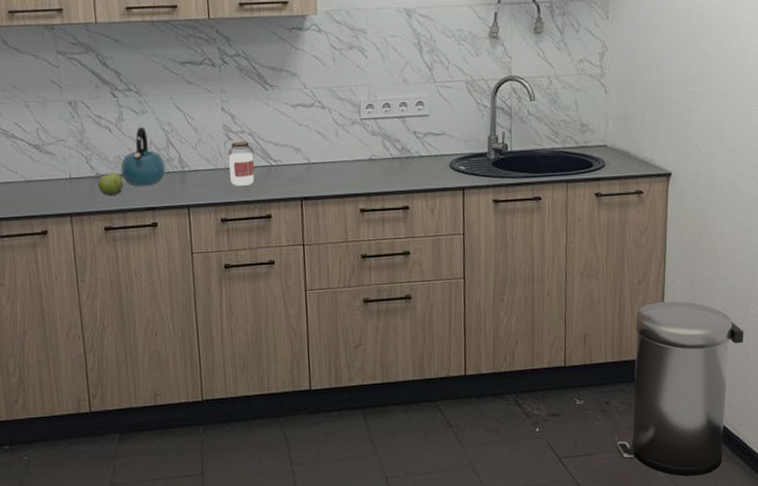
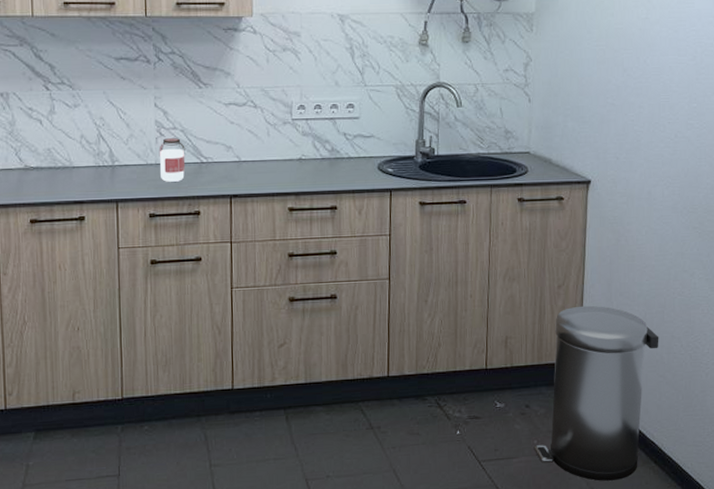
fruit: present [97,172,123,196] -> none [25,165,52,188]
kettle: present [120,127,166,187] -> none [50,120,95,180]

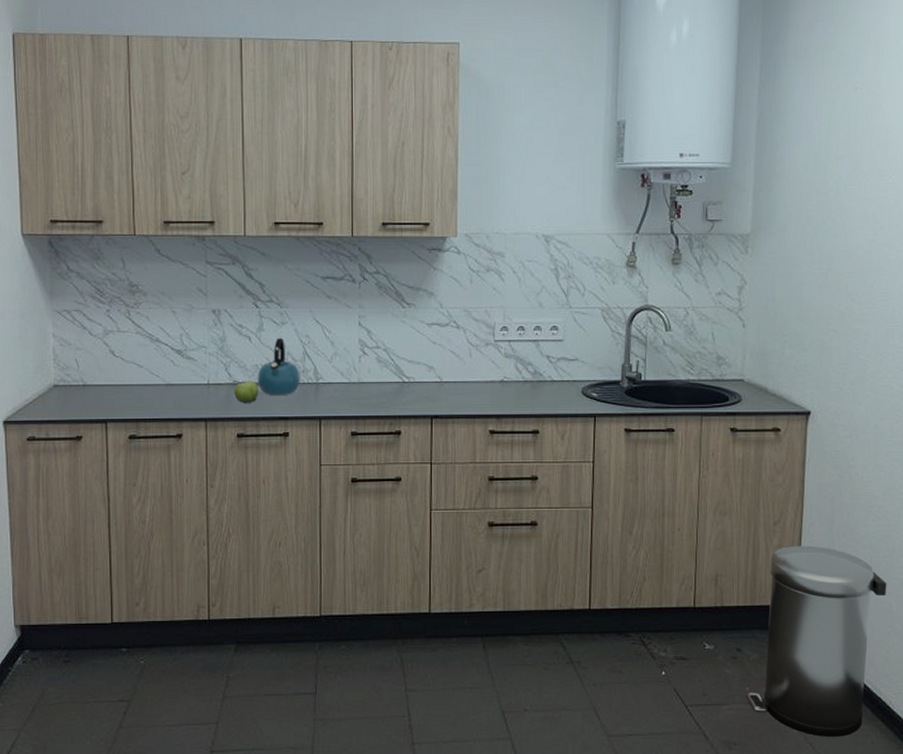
fruit: none [25,165,52,188] -> present [234,381,259,403]
kettle: none [50,120,95,180] -> present [257,337,300,396]
jar: present [159,138,186,182] -> none [362,357,388,401]

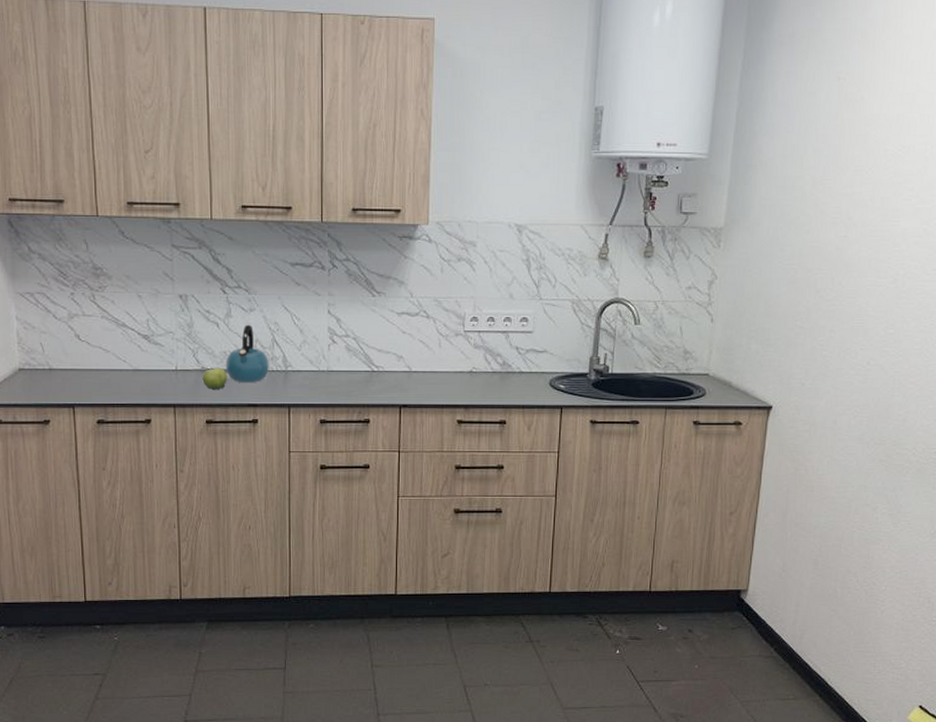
pedal bin: present [745,545,887,737] -> none [694,534,834,710]

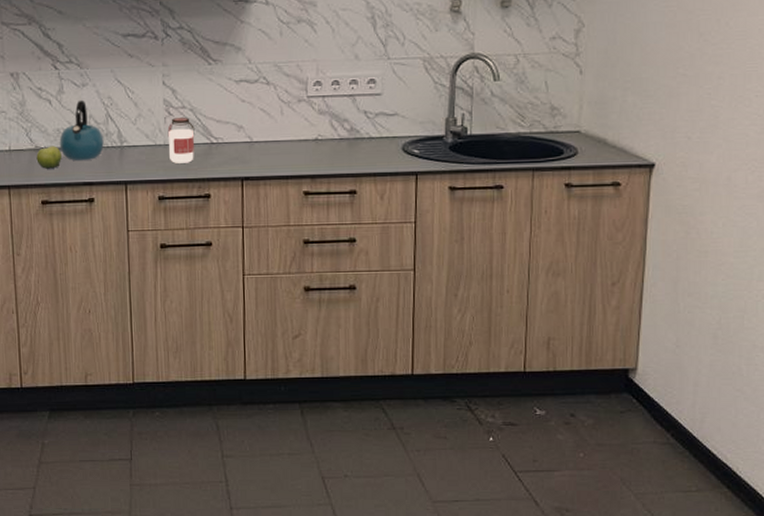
jar: none [331,346,357,389] -> present [167,118,195,163]

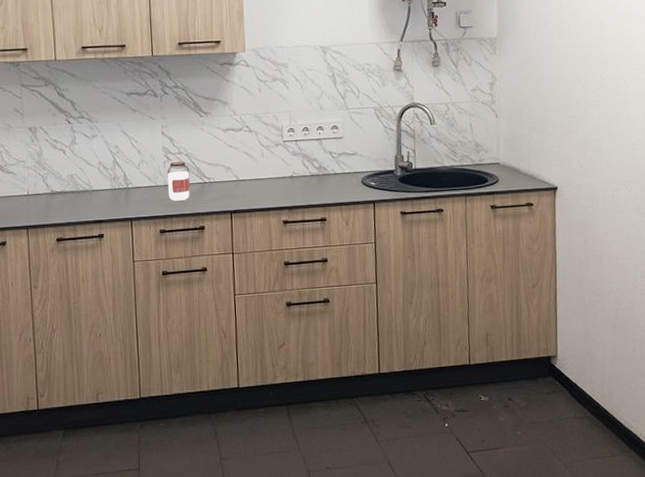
fruit: present [36,146,62,169] -> none [52,189,74,210]
kettle: present [59,100,104,161] -> none [72,149,112,202]

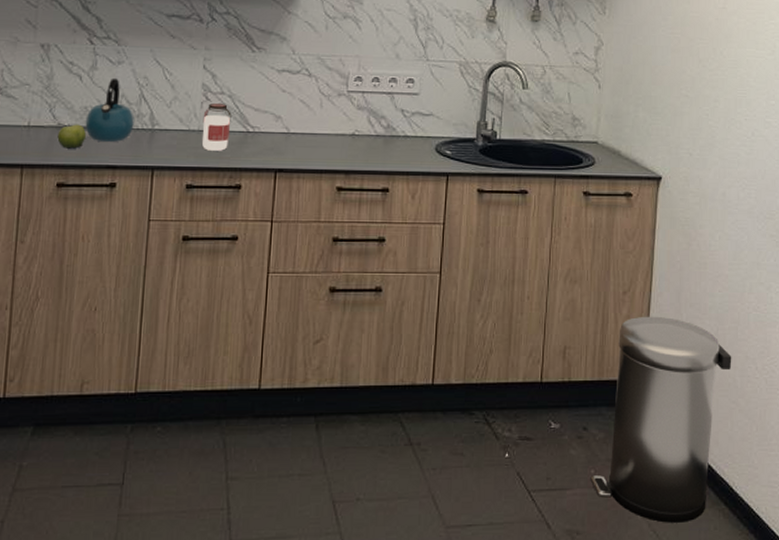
fruit: none [52,189,74,210] -> present [57,124,86,149]
kettle: none [72,149,112,202] -> present [85,77,134,143]
pedal bin: none [518,303,631,470] -> present [590,316,732,523]

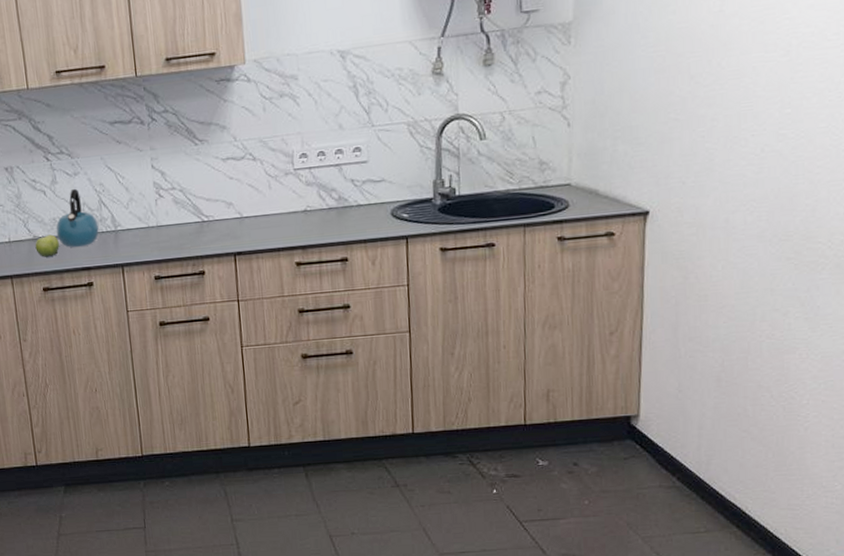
jar: present [202,103,232,151] -> none [159,198,187,244]
pedal bin: present [590,316,732,523] -> none [584,353,742,546]

